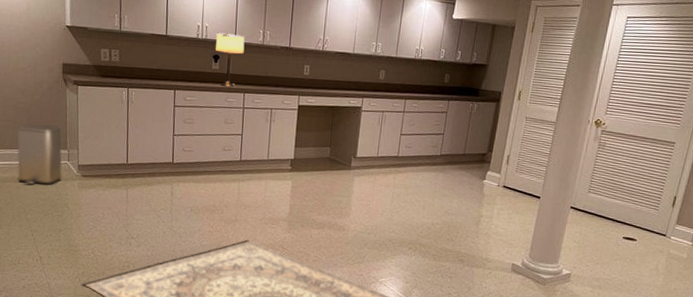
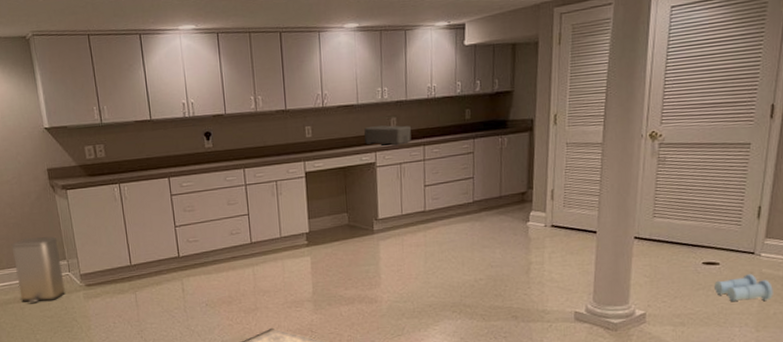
table lamp: present [216,33,245,88] -> none [204,106,237,166]
storage case: none [354,74,396,96] -> present [364,125,411,146]
dumbbells: none [630,252,677,277] -> present [714,274,773,301]

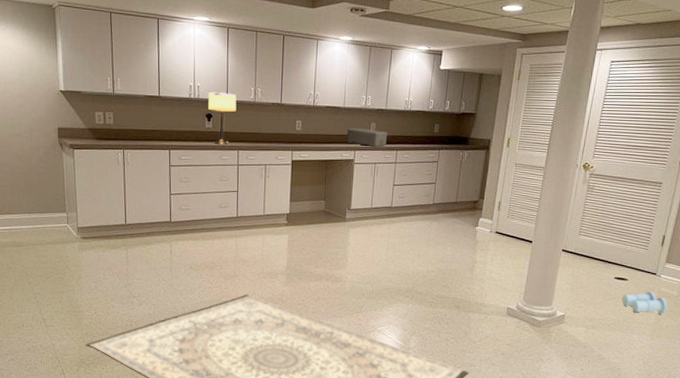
pedal bin: present [11,236,65,303] -> none [15,189,62,249]
table lamp: none [204,106,237,166] -> present [208,93,237,146]

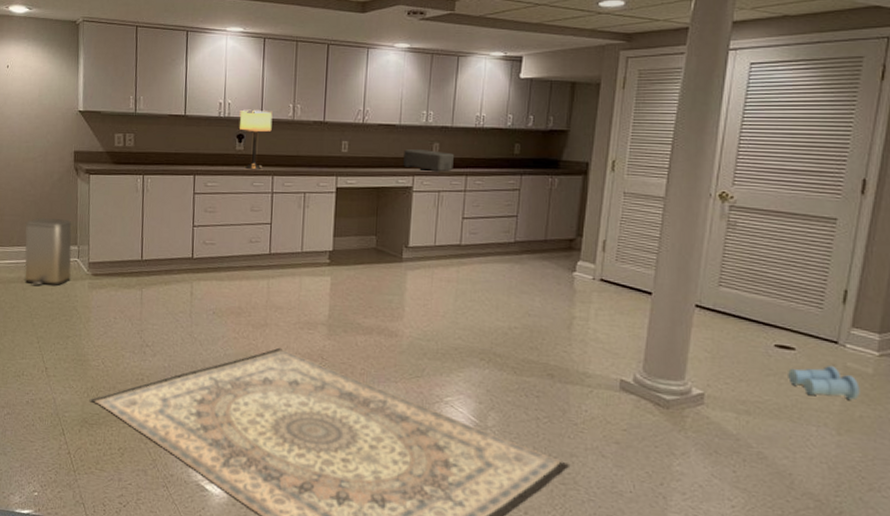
pedal bin: none [15,189,62,249] -> present [25,218,72,286]

